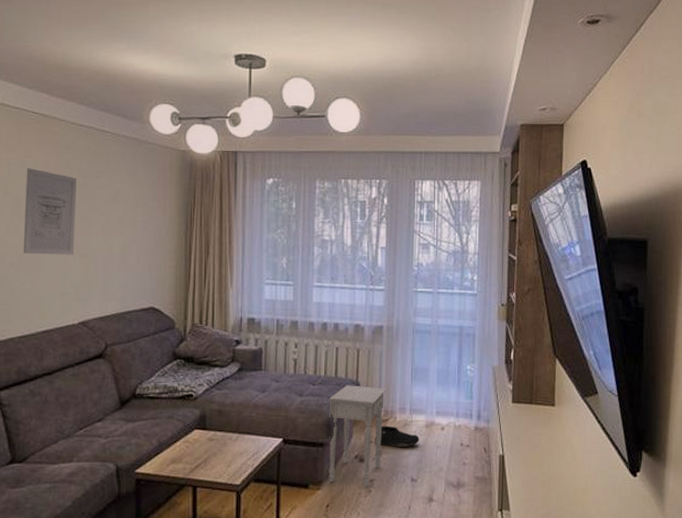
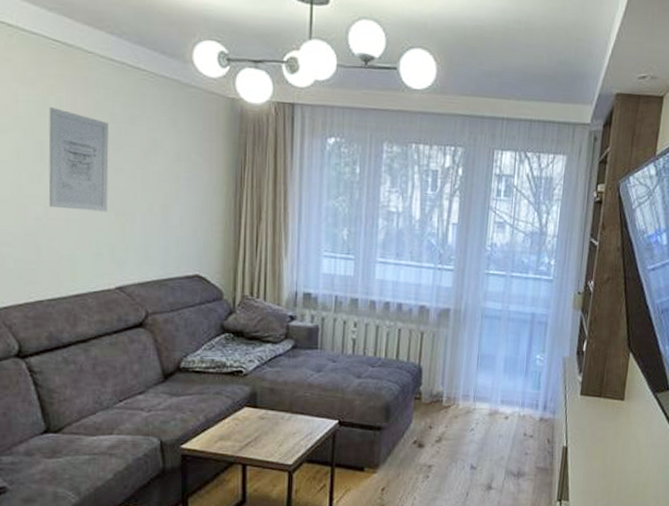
nightstand: present [329,385,388,487] -> none [385,369,451,473]
shoe: present [375,425,420,447] -> none [435,412,482,434]

